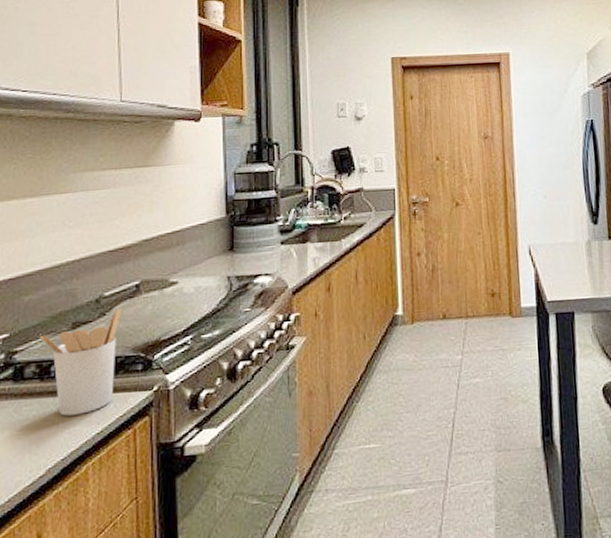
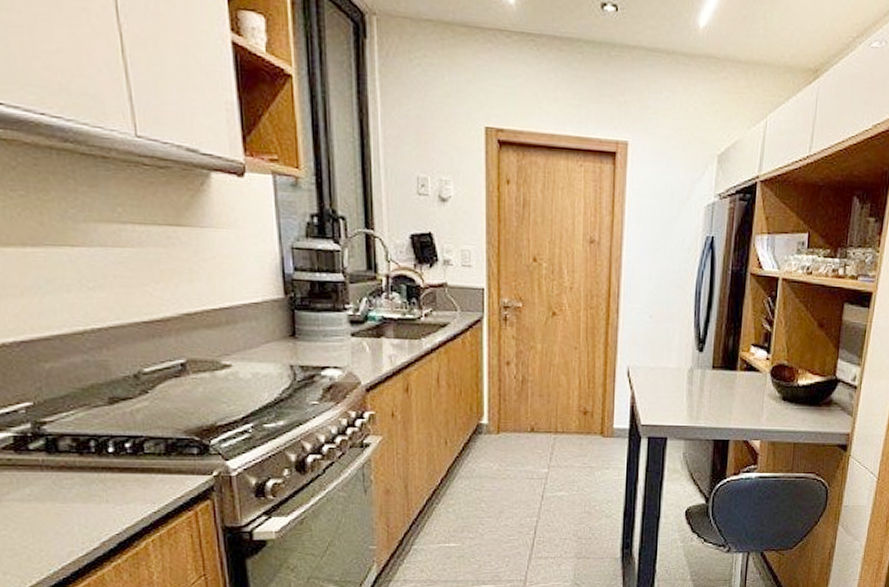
utensil holder: present [40,309,122,416] -> none [71,388,167,493]

